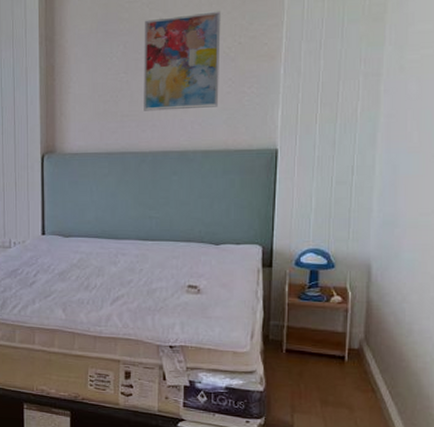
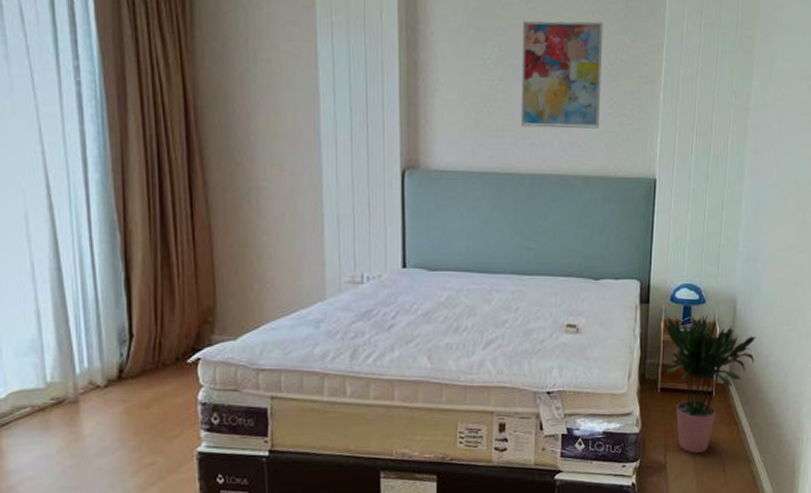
potted plant: none [289,279,397,417] -> present [664,314,757,453]

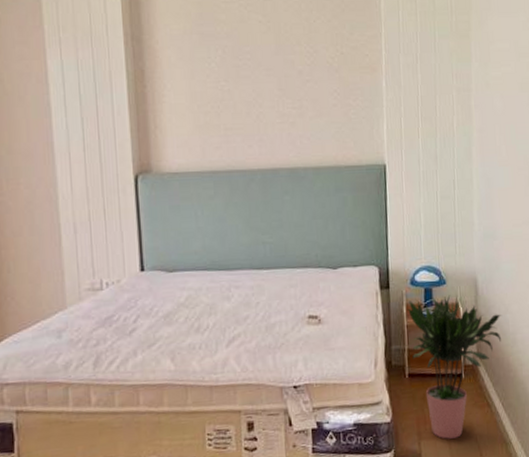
wall art: present [521,20,603,129] -> none [243,18,325,124]

